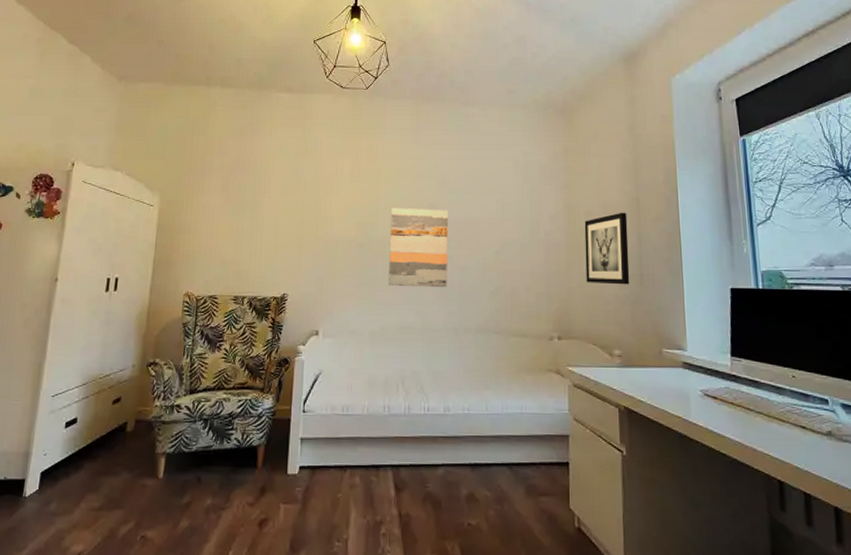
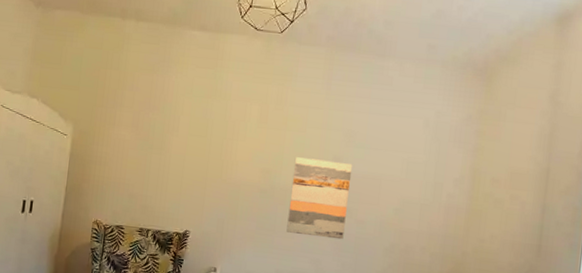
wall art: present [584,212,630,285] -> none [482,181,535,255]

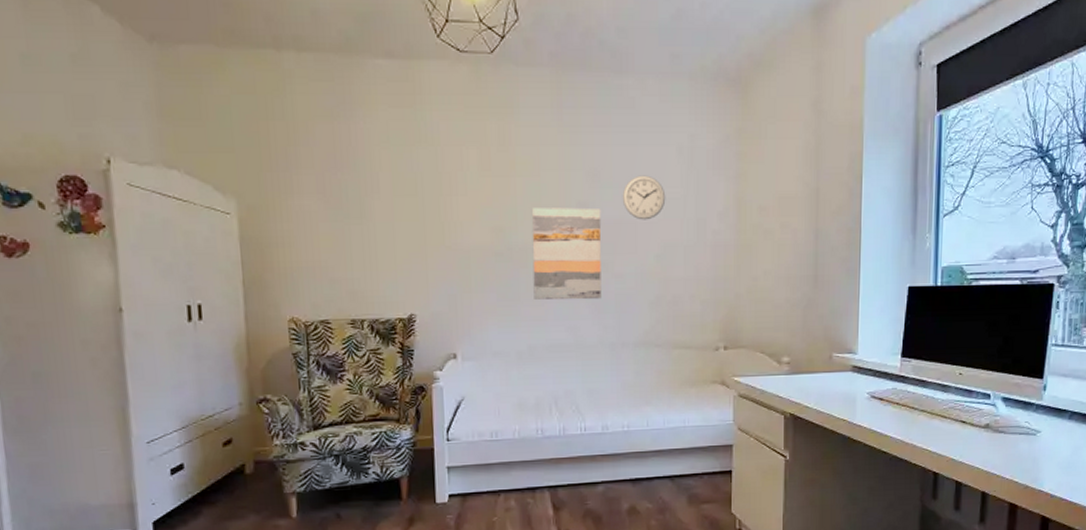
wall clock: none [371,140,410,178] -> present [622,175,666,220]

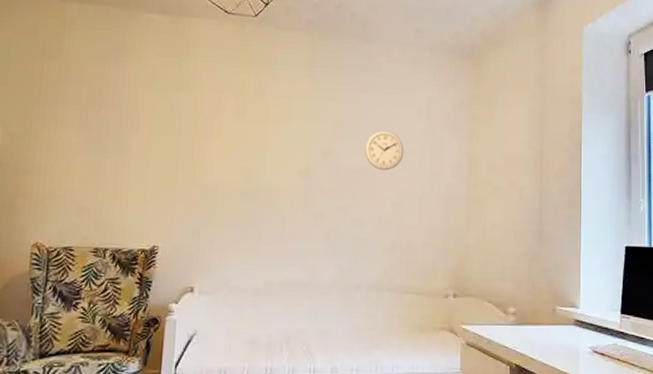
wall art: present [532,207,602,300] -> none [274,153,344,242]

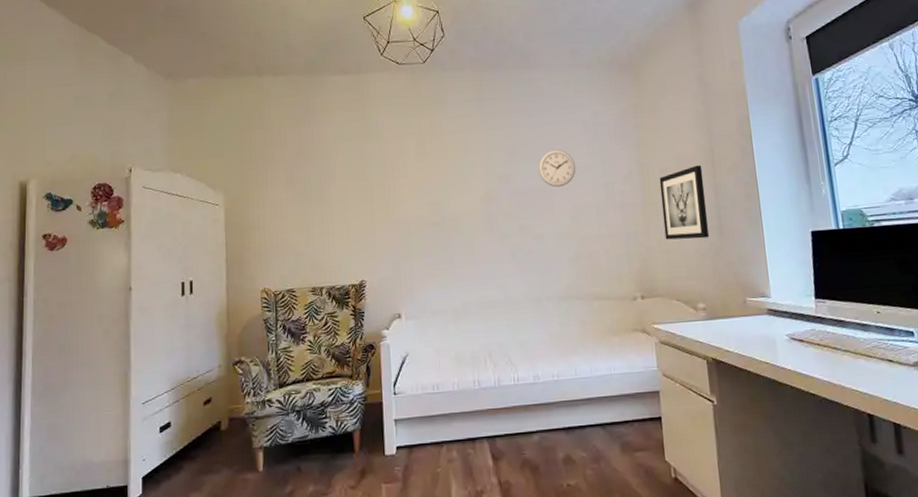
wall art: none [485,166,530,242] -> present [659,165,710,240]

